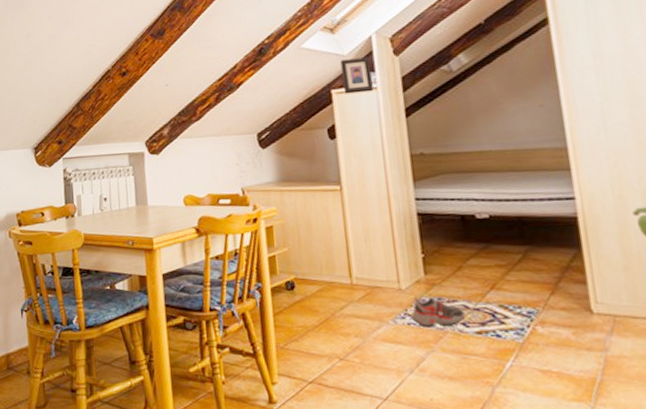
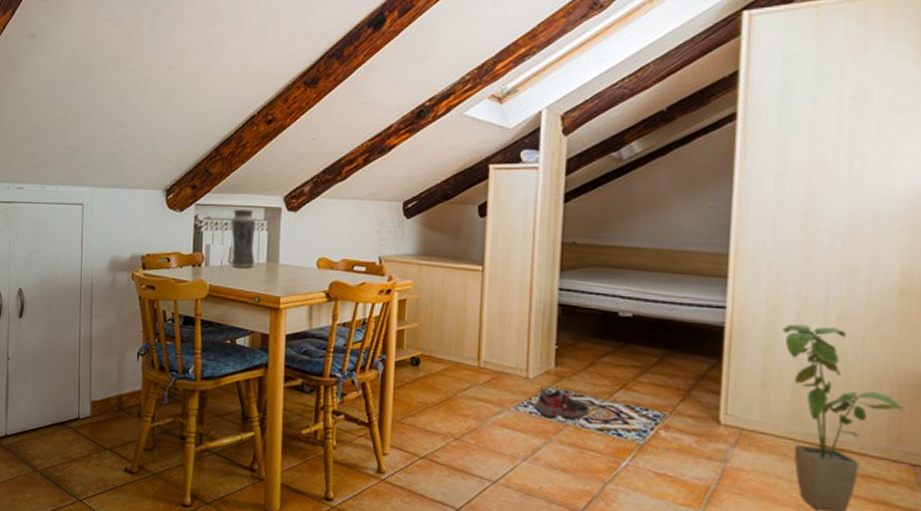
vase: none [98,157,125,216] -> present [231,209,255,269]
picture frame: present [340,57,374,94] -> none [502,133,536,171]

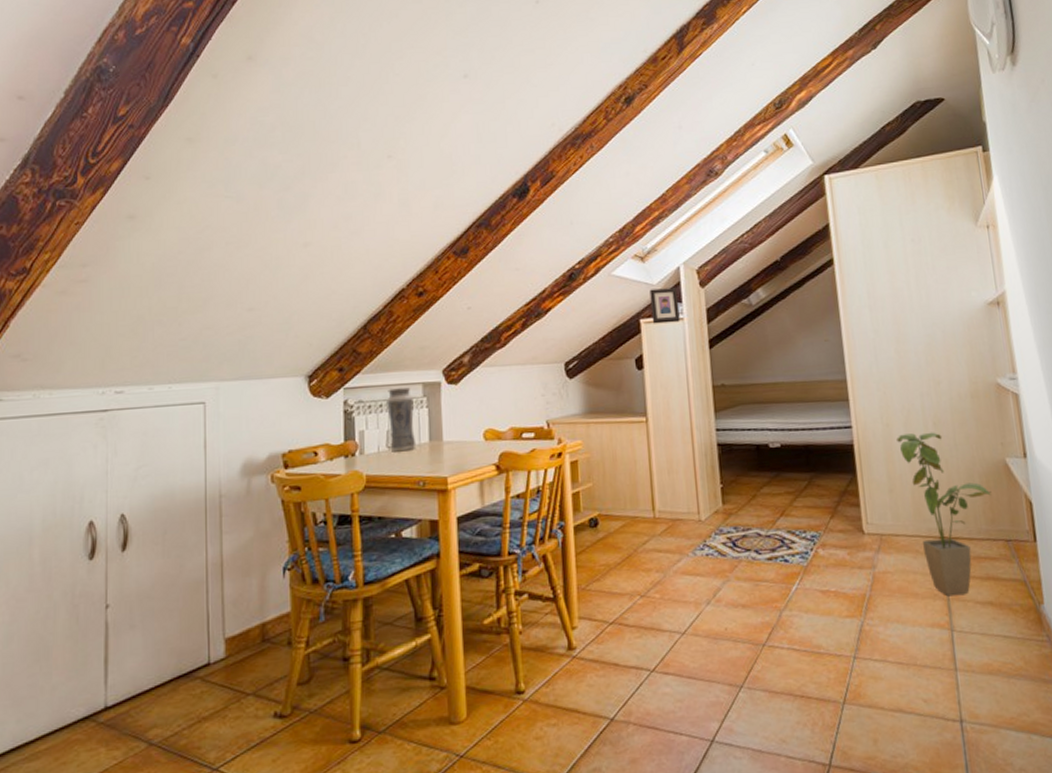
picture frame: none [502,133,536,171] -> present [649,287,680,324]
shoe: present [534,386,590,420] -> none [709,526,759,556]

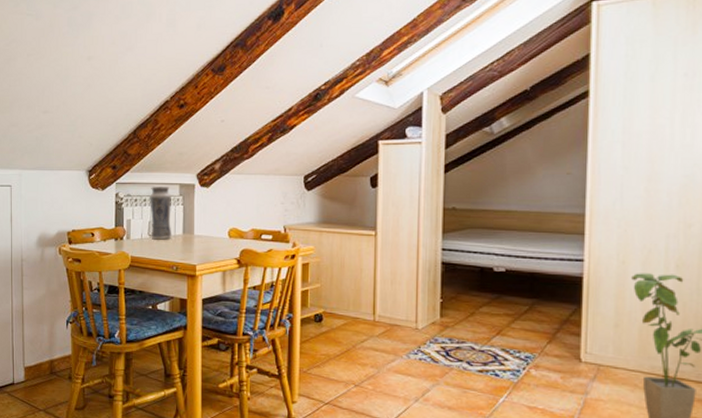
picture frame: present [649,287,680,324] -> none [390,112,419,146]

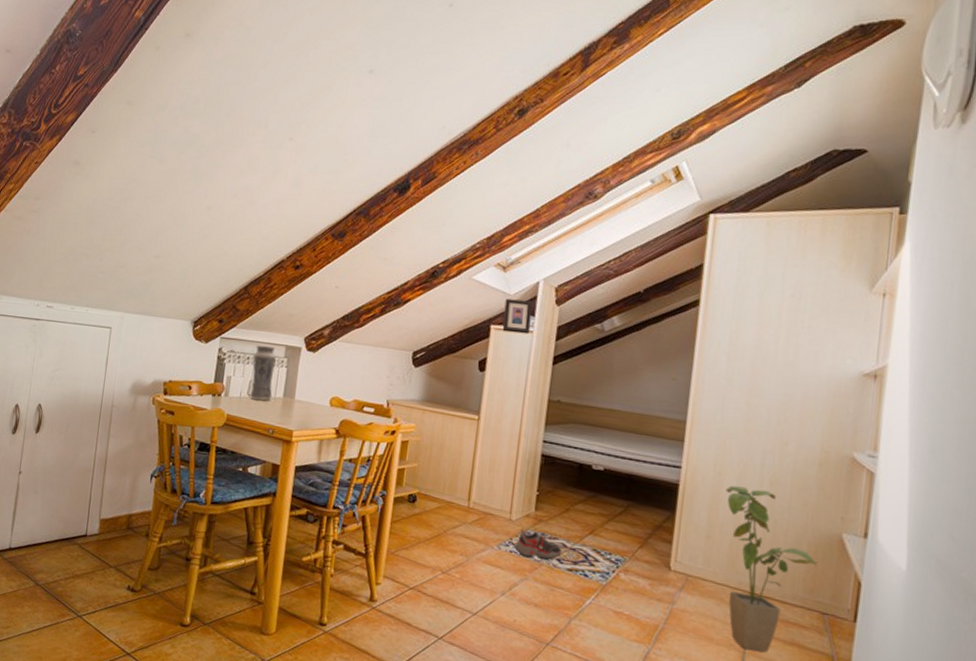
picture frame: none [390,112,419,146] -> present [502,298,533,335]
shoe: none [423,336,471,364] -> present [514,528,563,560]

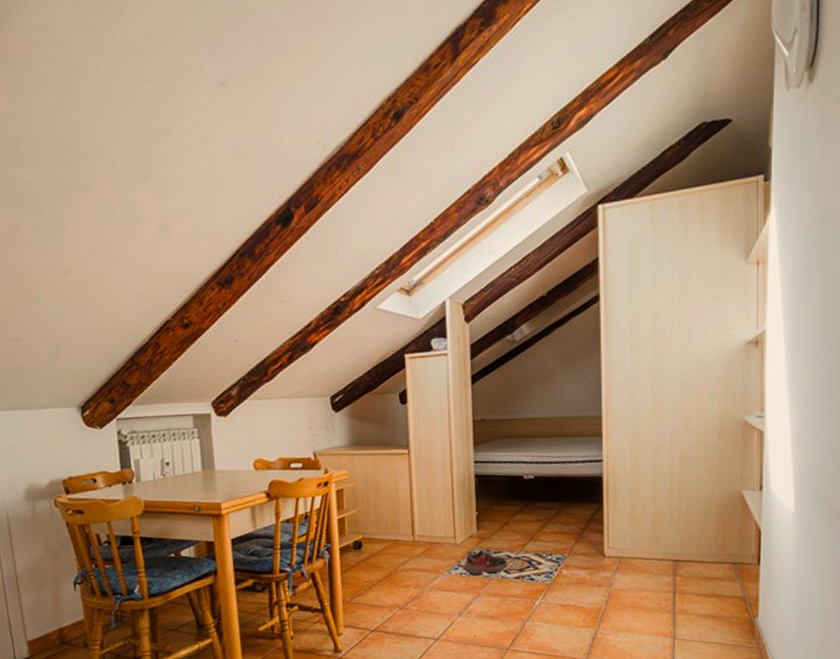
vase: present [250,345,276,402] -> none [159,419,190,481]
picture frame: present [502,298,533,335] -> none [415,322,444,359]
house plant: present [726,485,818,653] -> none [644,466,725,611]

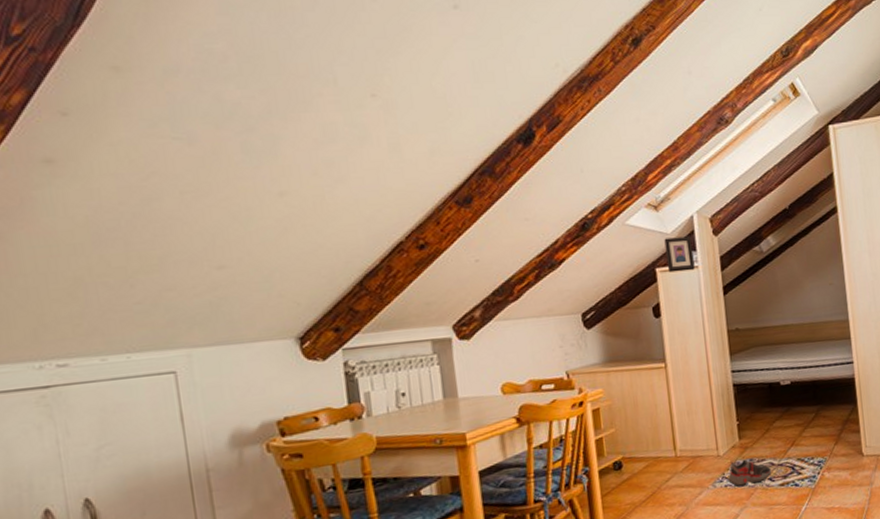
picture frame: none [415,322,444,359] -> present [664,236,695,273]

